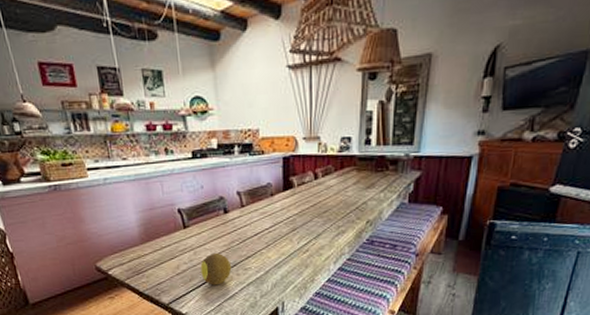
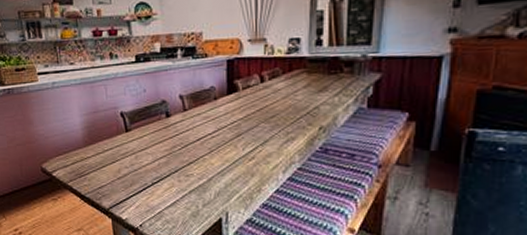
fruit: present [200,252,232,286] -> none [141,157,173,192]

